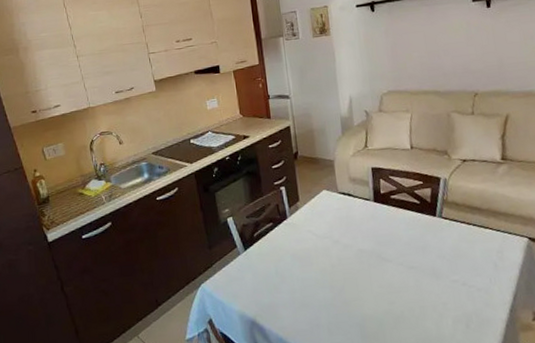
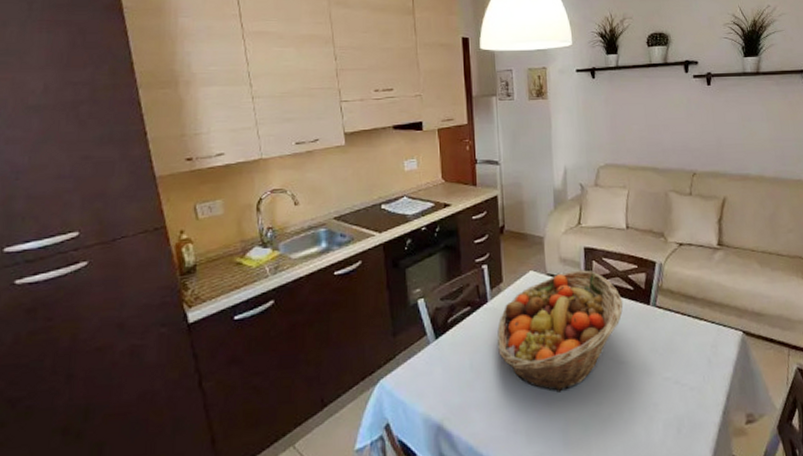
fruit basket: none [297,187,411,294] -> present [497,270,624,393]

